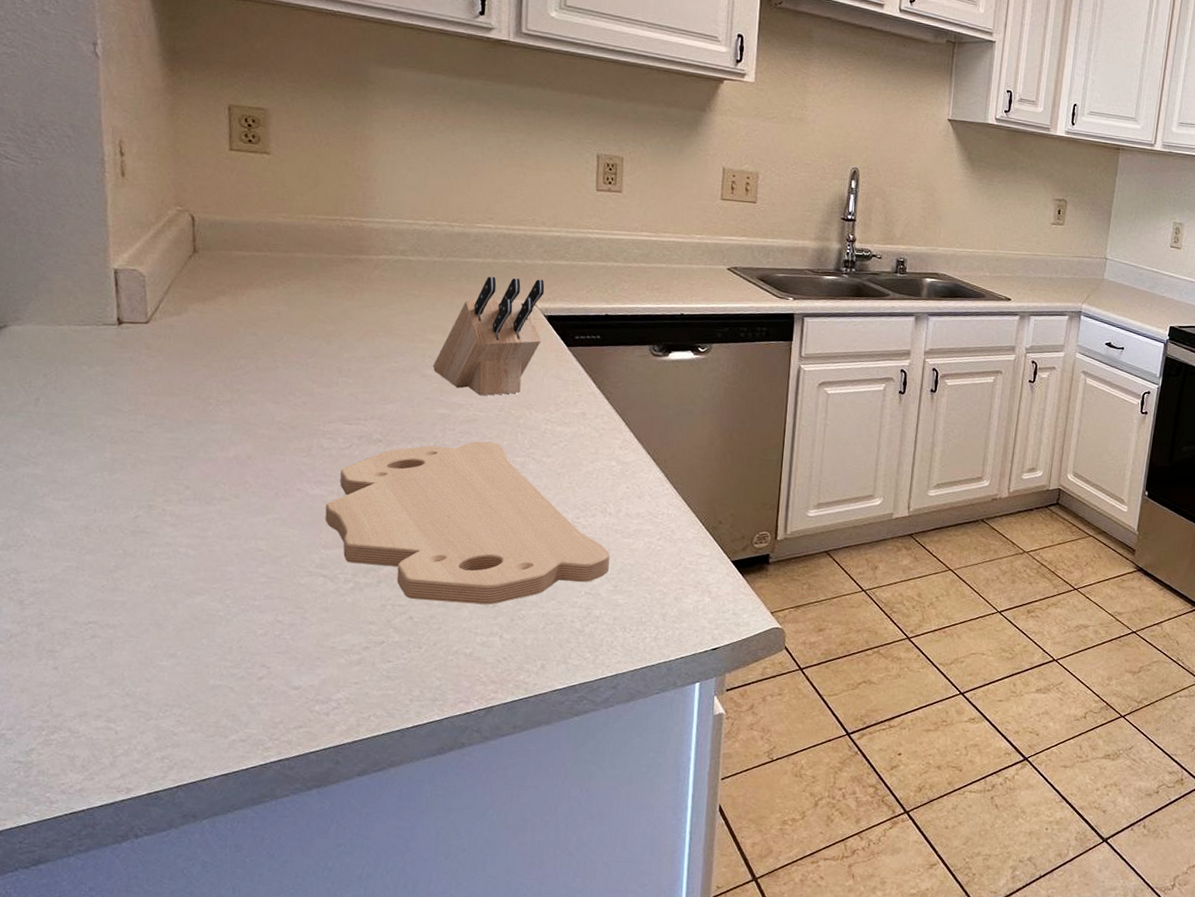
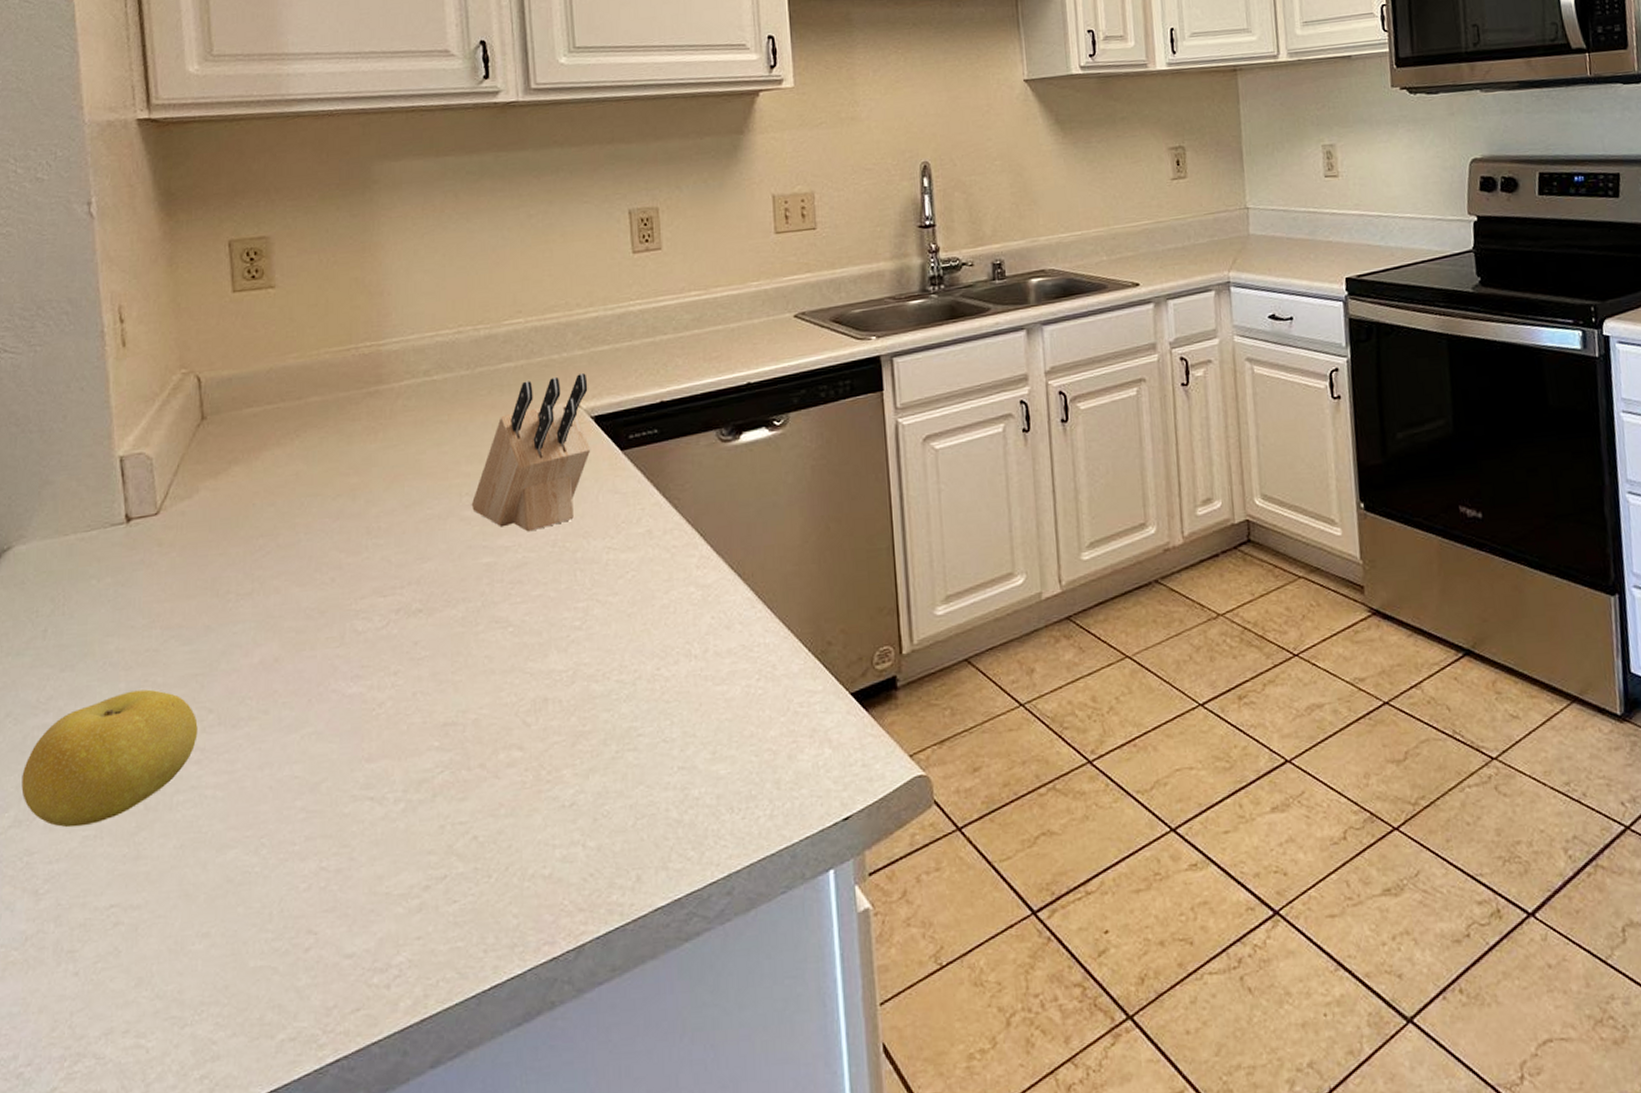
fruit: none [10,460,175,559] -> present [21,689,198,828]
cutting board: present [325,441,610,605] -> none [366,588,703,813]

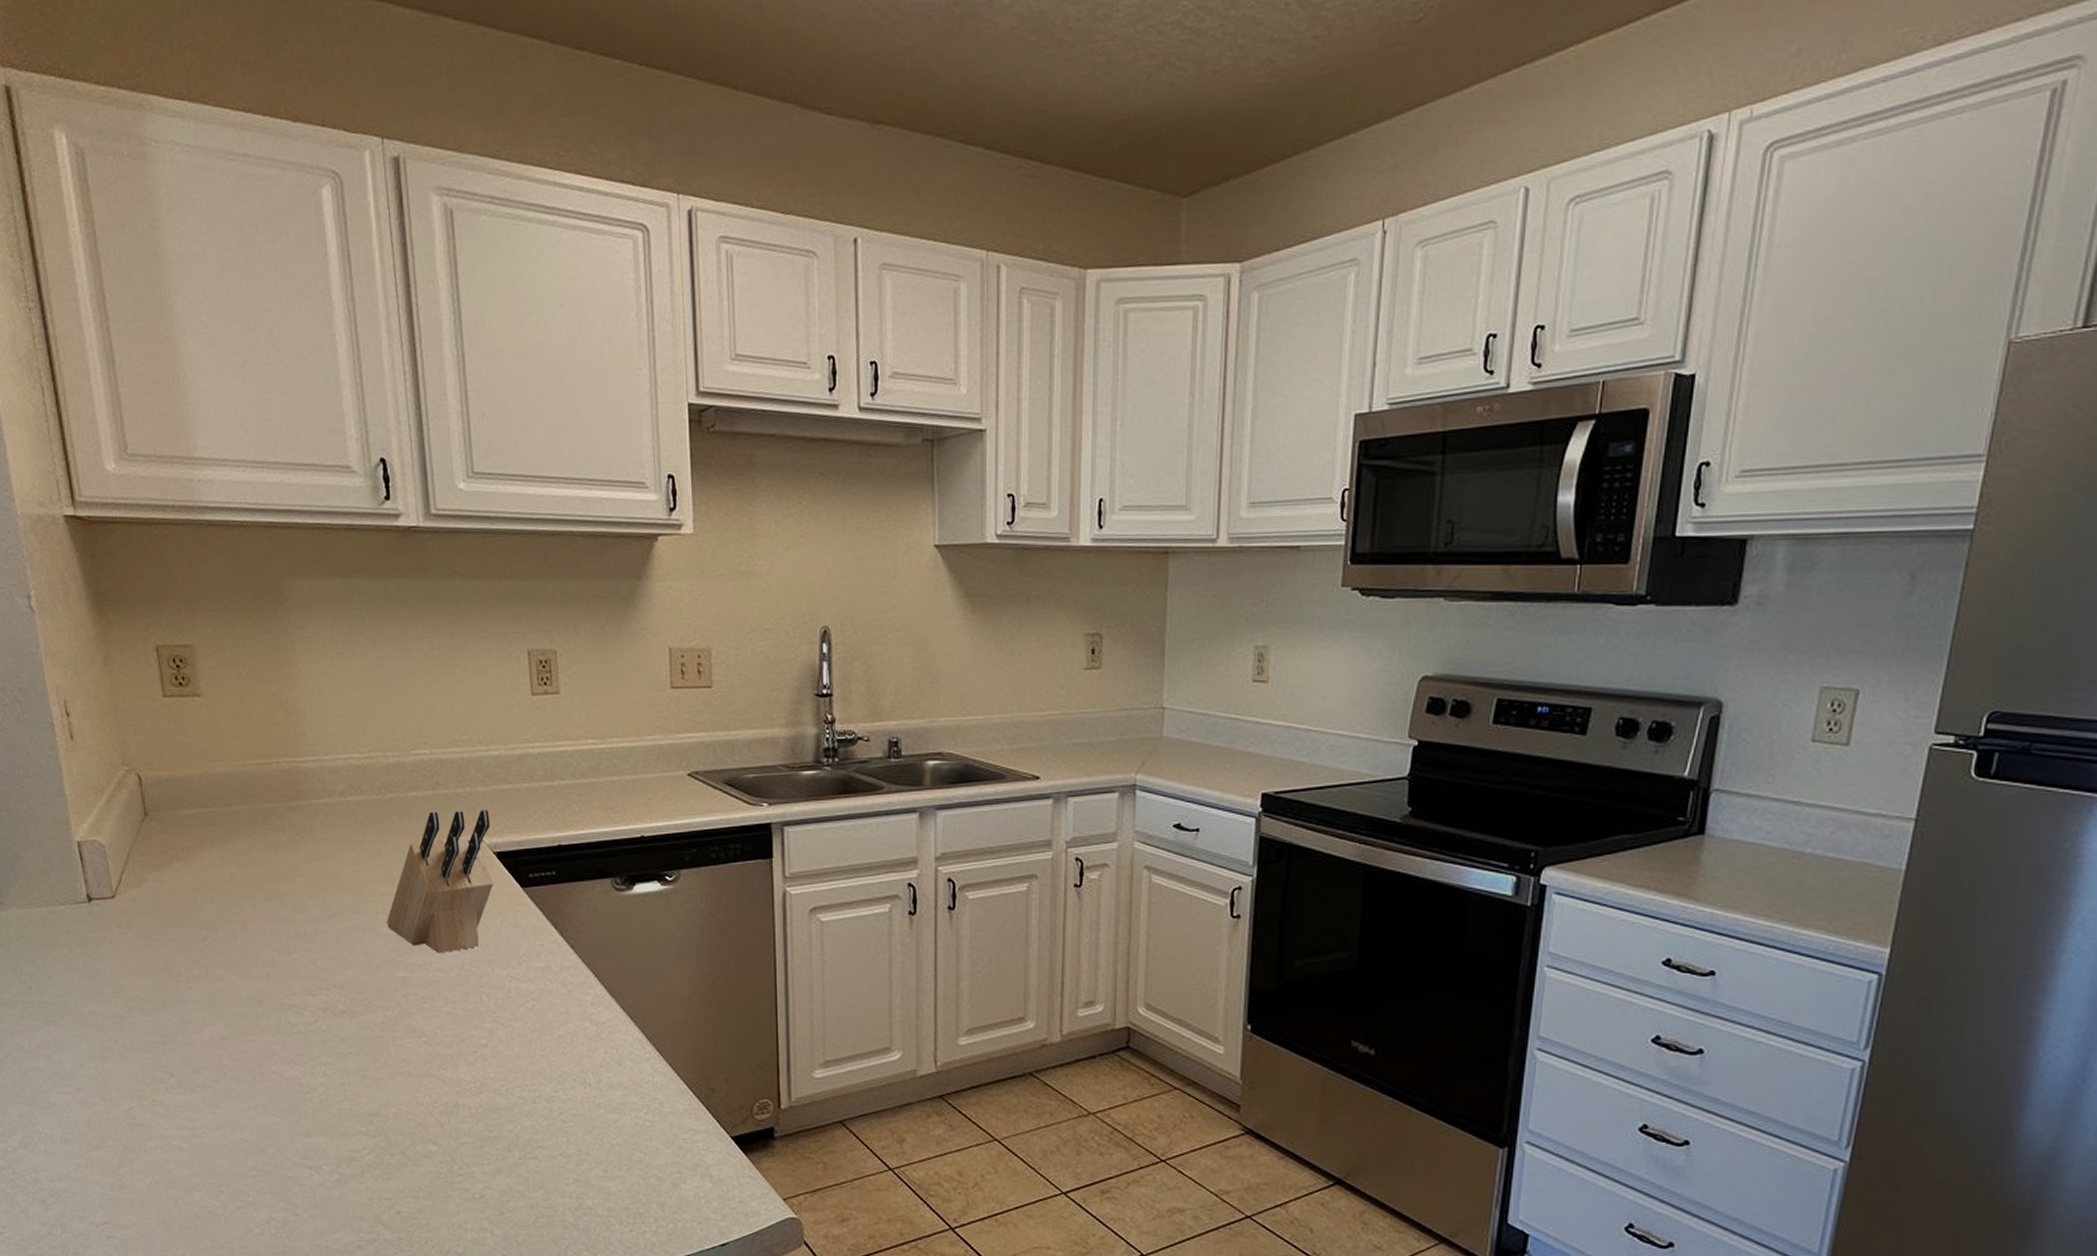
fruit: present [21,689,198,828] -> none [23,1049,163,1156]

